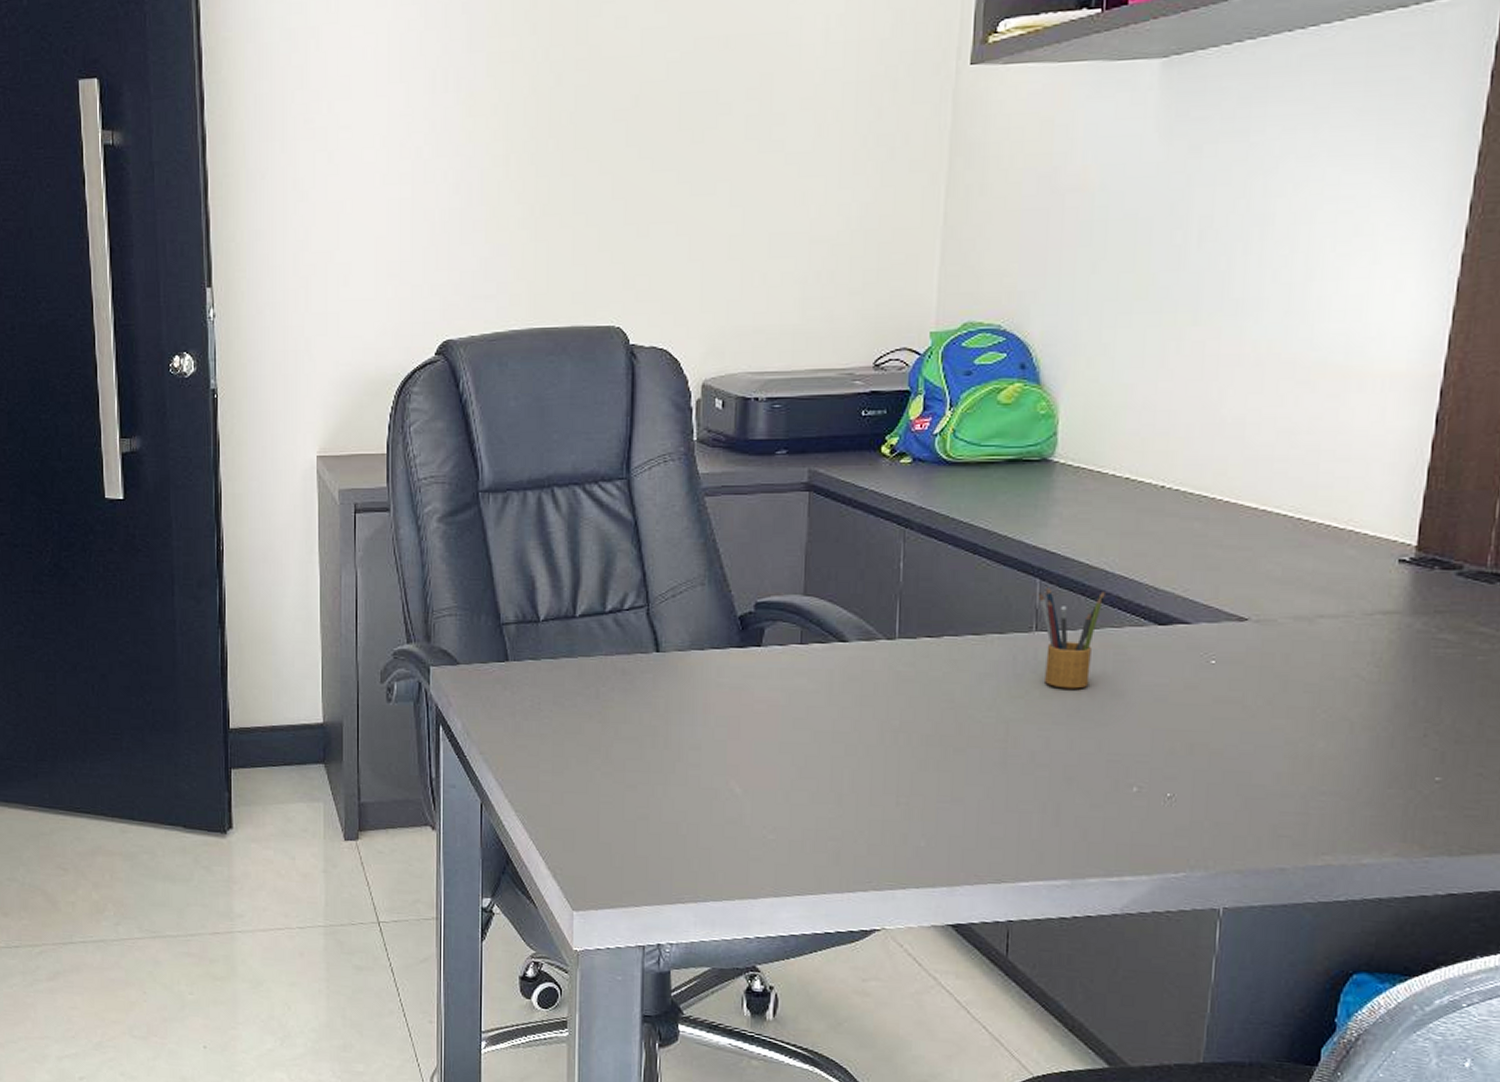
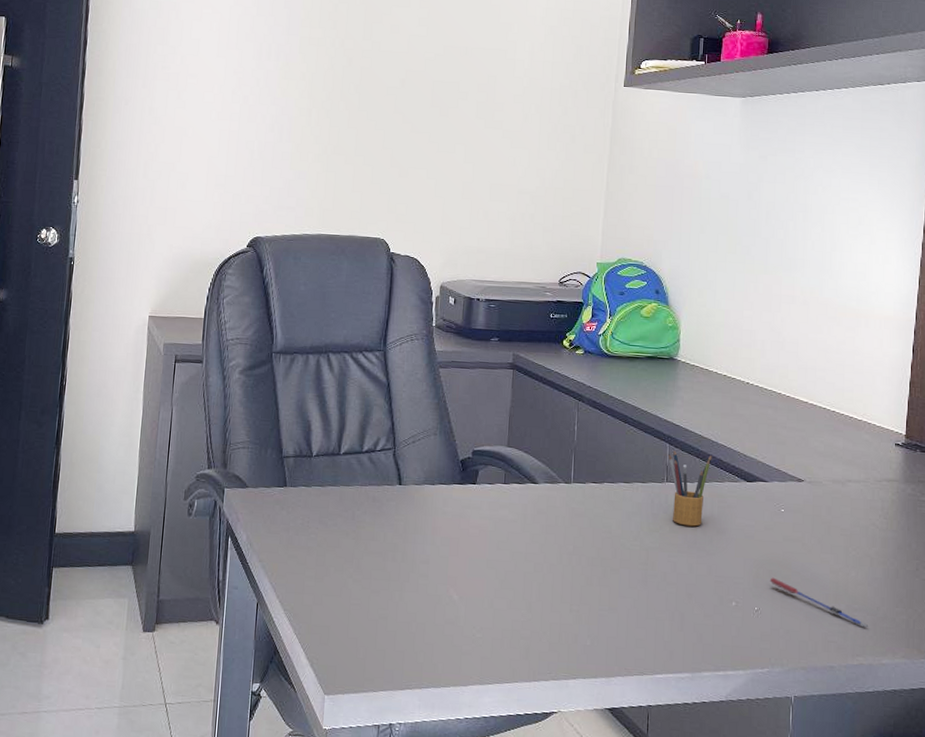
pen: none [1190,753,1343,817] -> present [769,577,869,628]

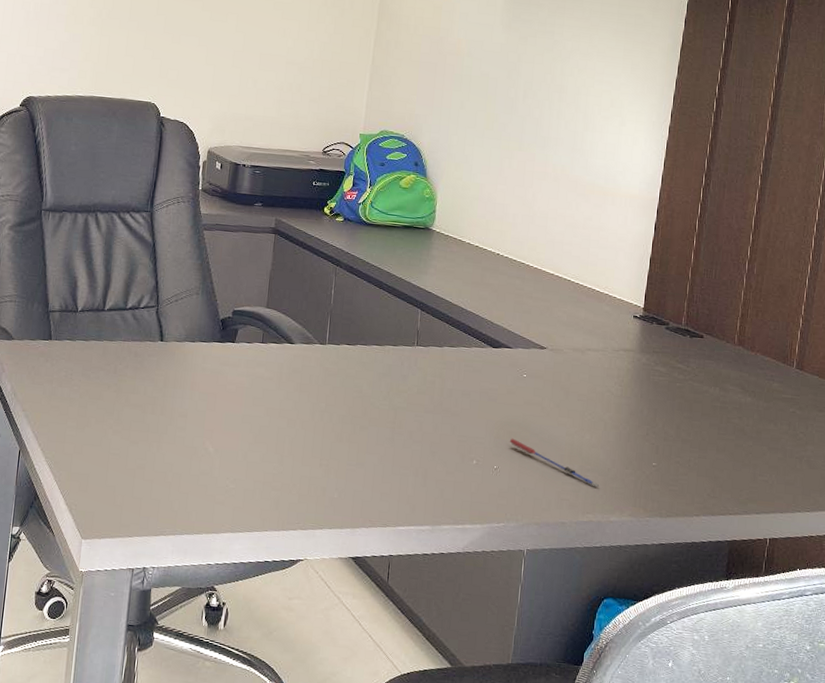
pencil box: present [668,449,712,527] -> none [419,315,461,389]

